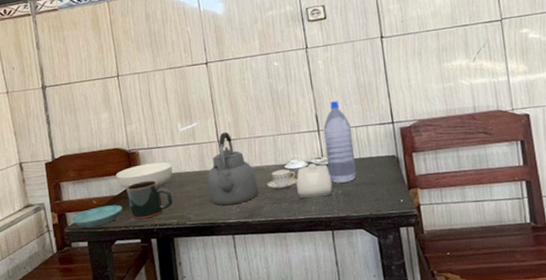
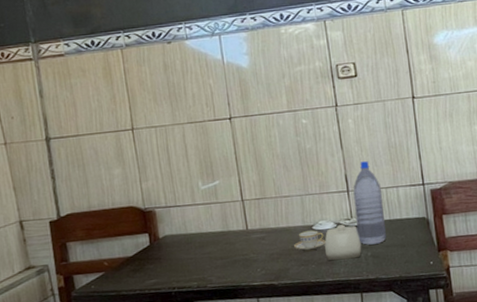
saucer: present [71,205,123,228] -> none [79,266,138,292]
bowl: present [116,161,173,189] -> none [130,221,193,250]
mug: present [126,180,173,220] -> none [141,241,193,282]
kettle: present [207,131,259,205] -> none [230,190,285,267]

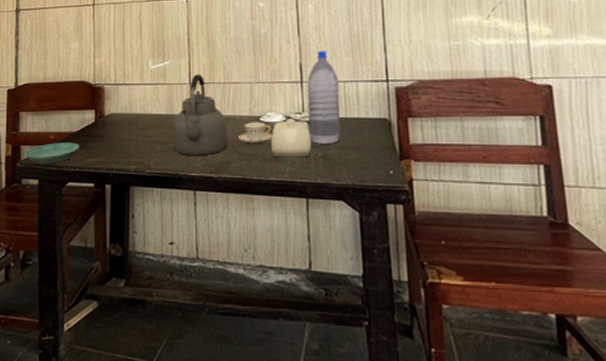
saucer: none [79,266,138,292] -> present [25,142,80,164]
kettle: none [230,190,285,267] -> present [173,74,228,156]

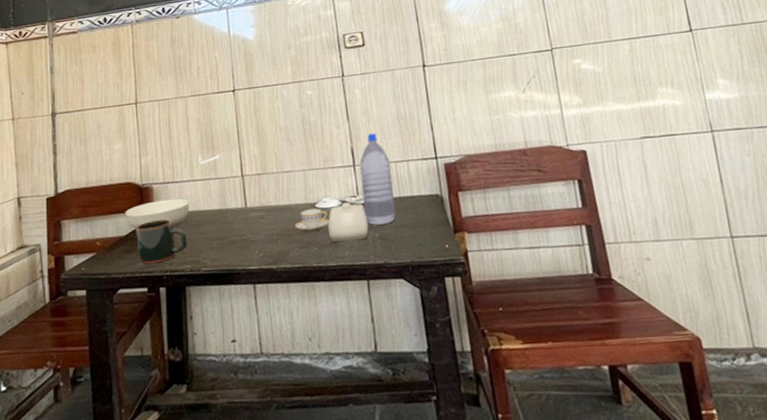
saucer: present [25,142,80,164] -> none [69,247,130,274]
bowl: none [77,100,139,130] -> present [125,198,190,229]
mug: none [86,120,134,161] -> present [136,219,187,265]
kettle: present [173,74,228,156] -> none [228,165,286,249]

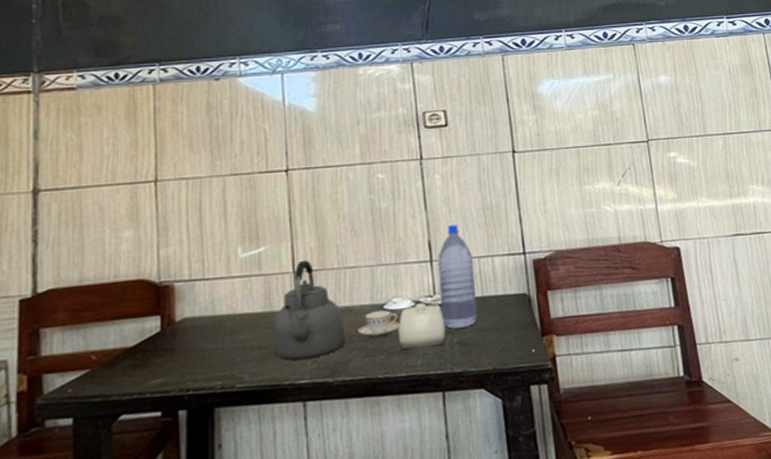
bowl: present [125,198,190,229] -> none [134,299,225,338]
mug: present [136,219,187,265] -> none [148,325,218,382]
kettle: none [228,165,286,249] -> present [273,259,346,360]

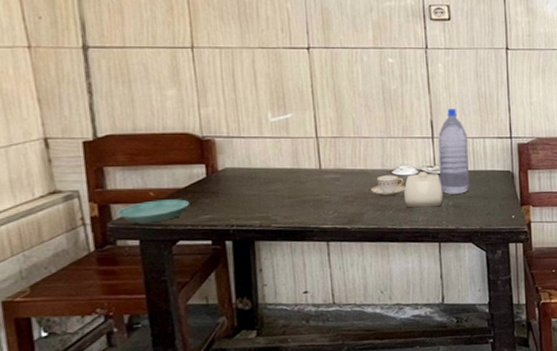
saucer: none [50,361,139,397] -> present [117,199,190,224]
kettle: present [273,259,346,360] -> none [300,128,361,209]

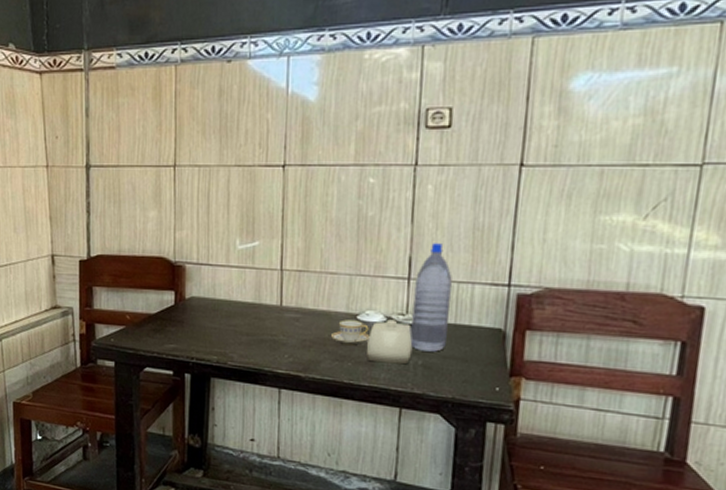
saucer: present [117,199,190,224] -> none [100,323,159,347]

